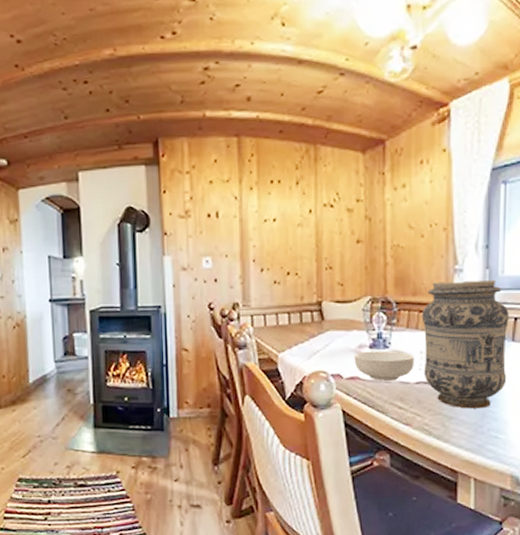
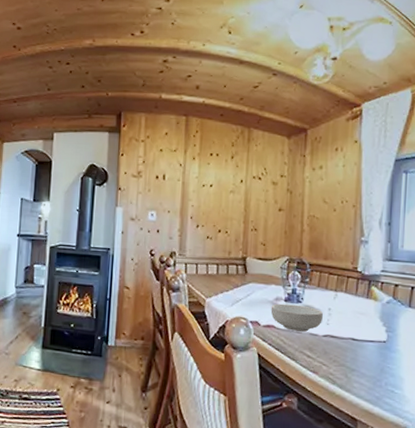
vase: present [421,280,509,409] -> none [331,250,407,364]

